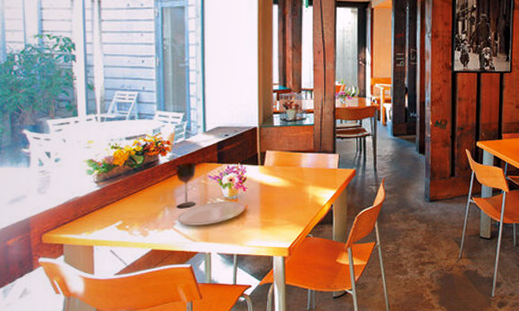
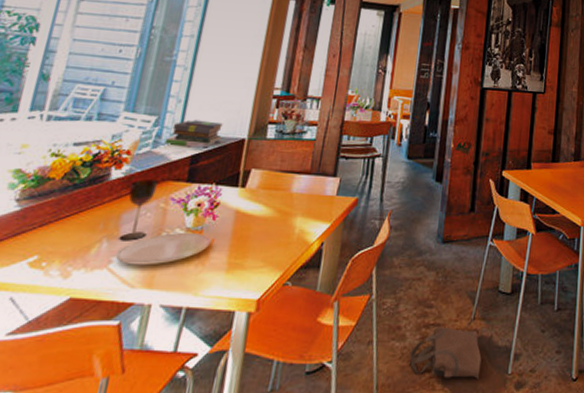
books: none [194,114,238,136] -> present [164,120,223,148]
tote bag: none [412,264,470,301] -> present [409,327,482,379]

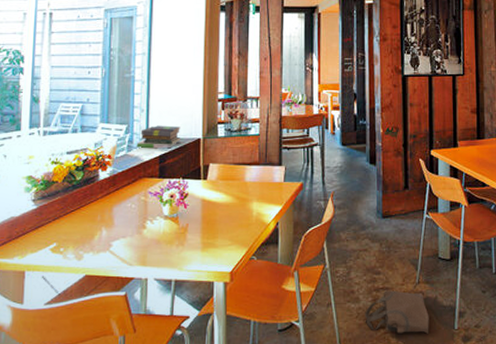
plate: present [115,232,212,266] -> none [113,219,186,248]
wineglass: present [119,179,158,241] -> none [114,178,136,229]

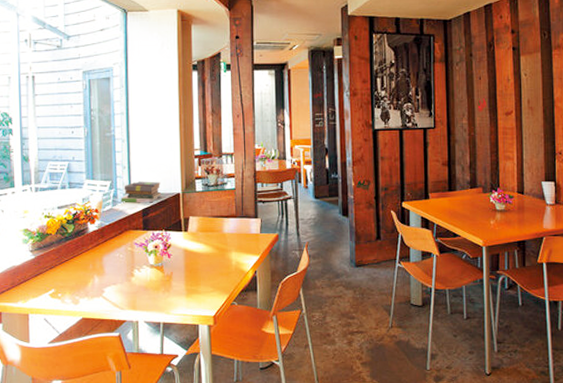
tote bag: present [365,290,429,334] -> none [340,334,402,374]

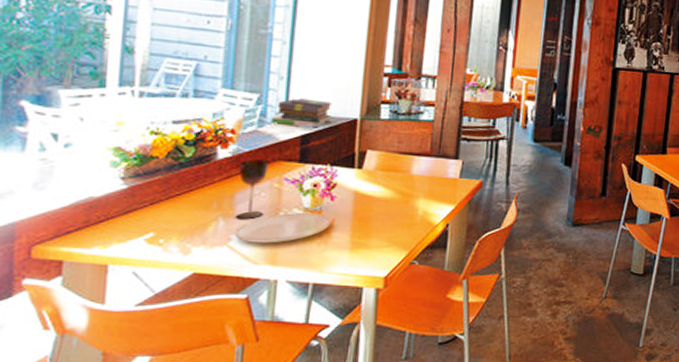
wineglass: none [104,230,123,277] -> present [235,159,269,220]
plate: none [105,268,171,294] -> present [234,212,332,244]

